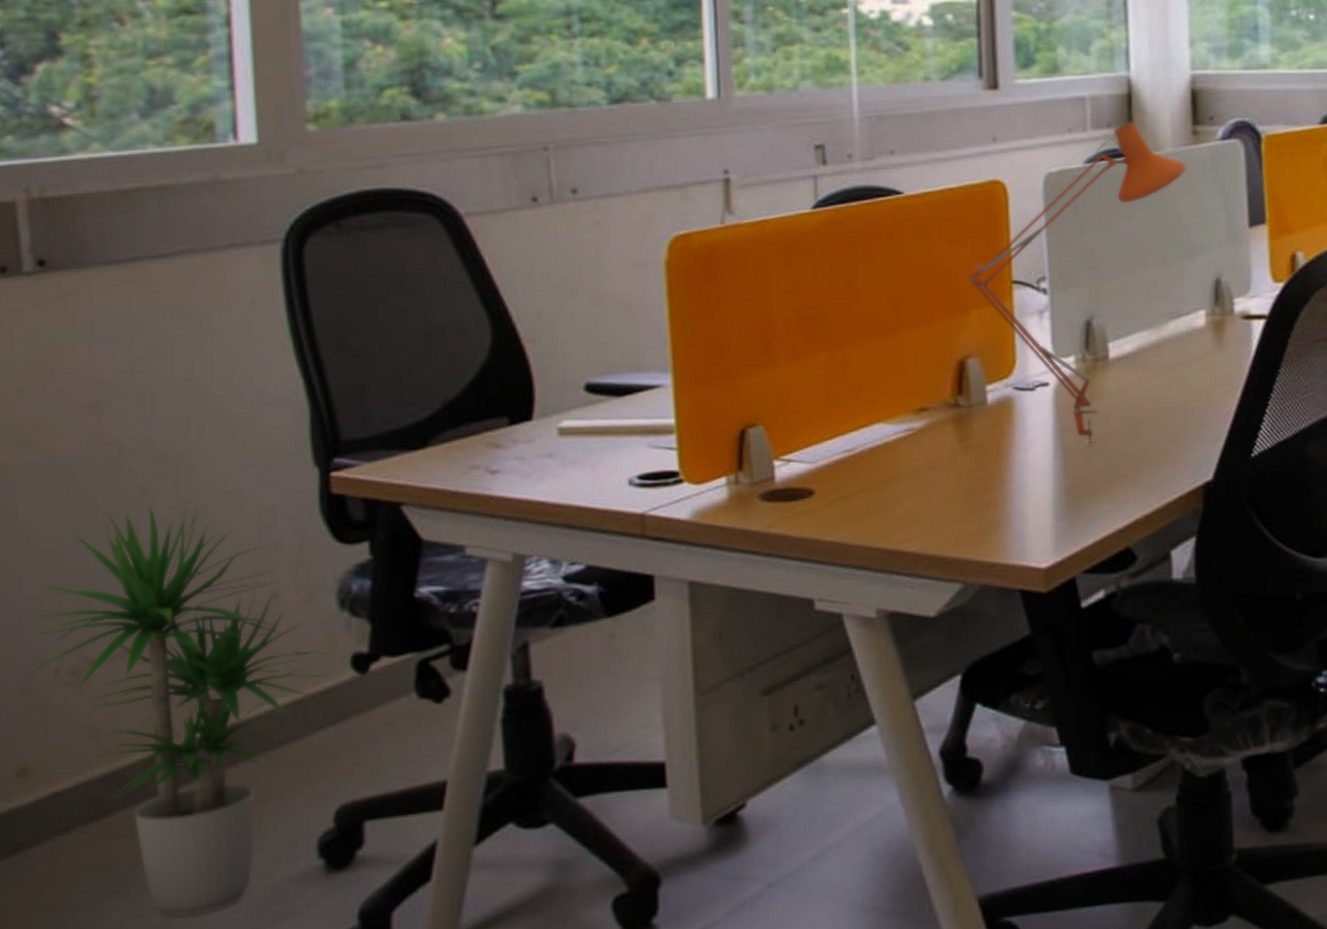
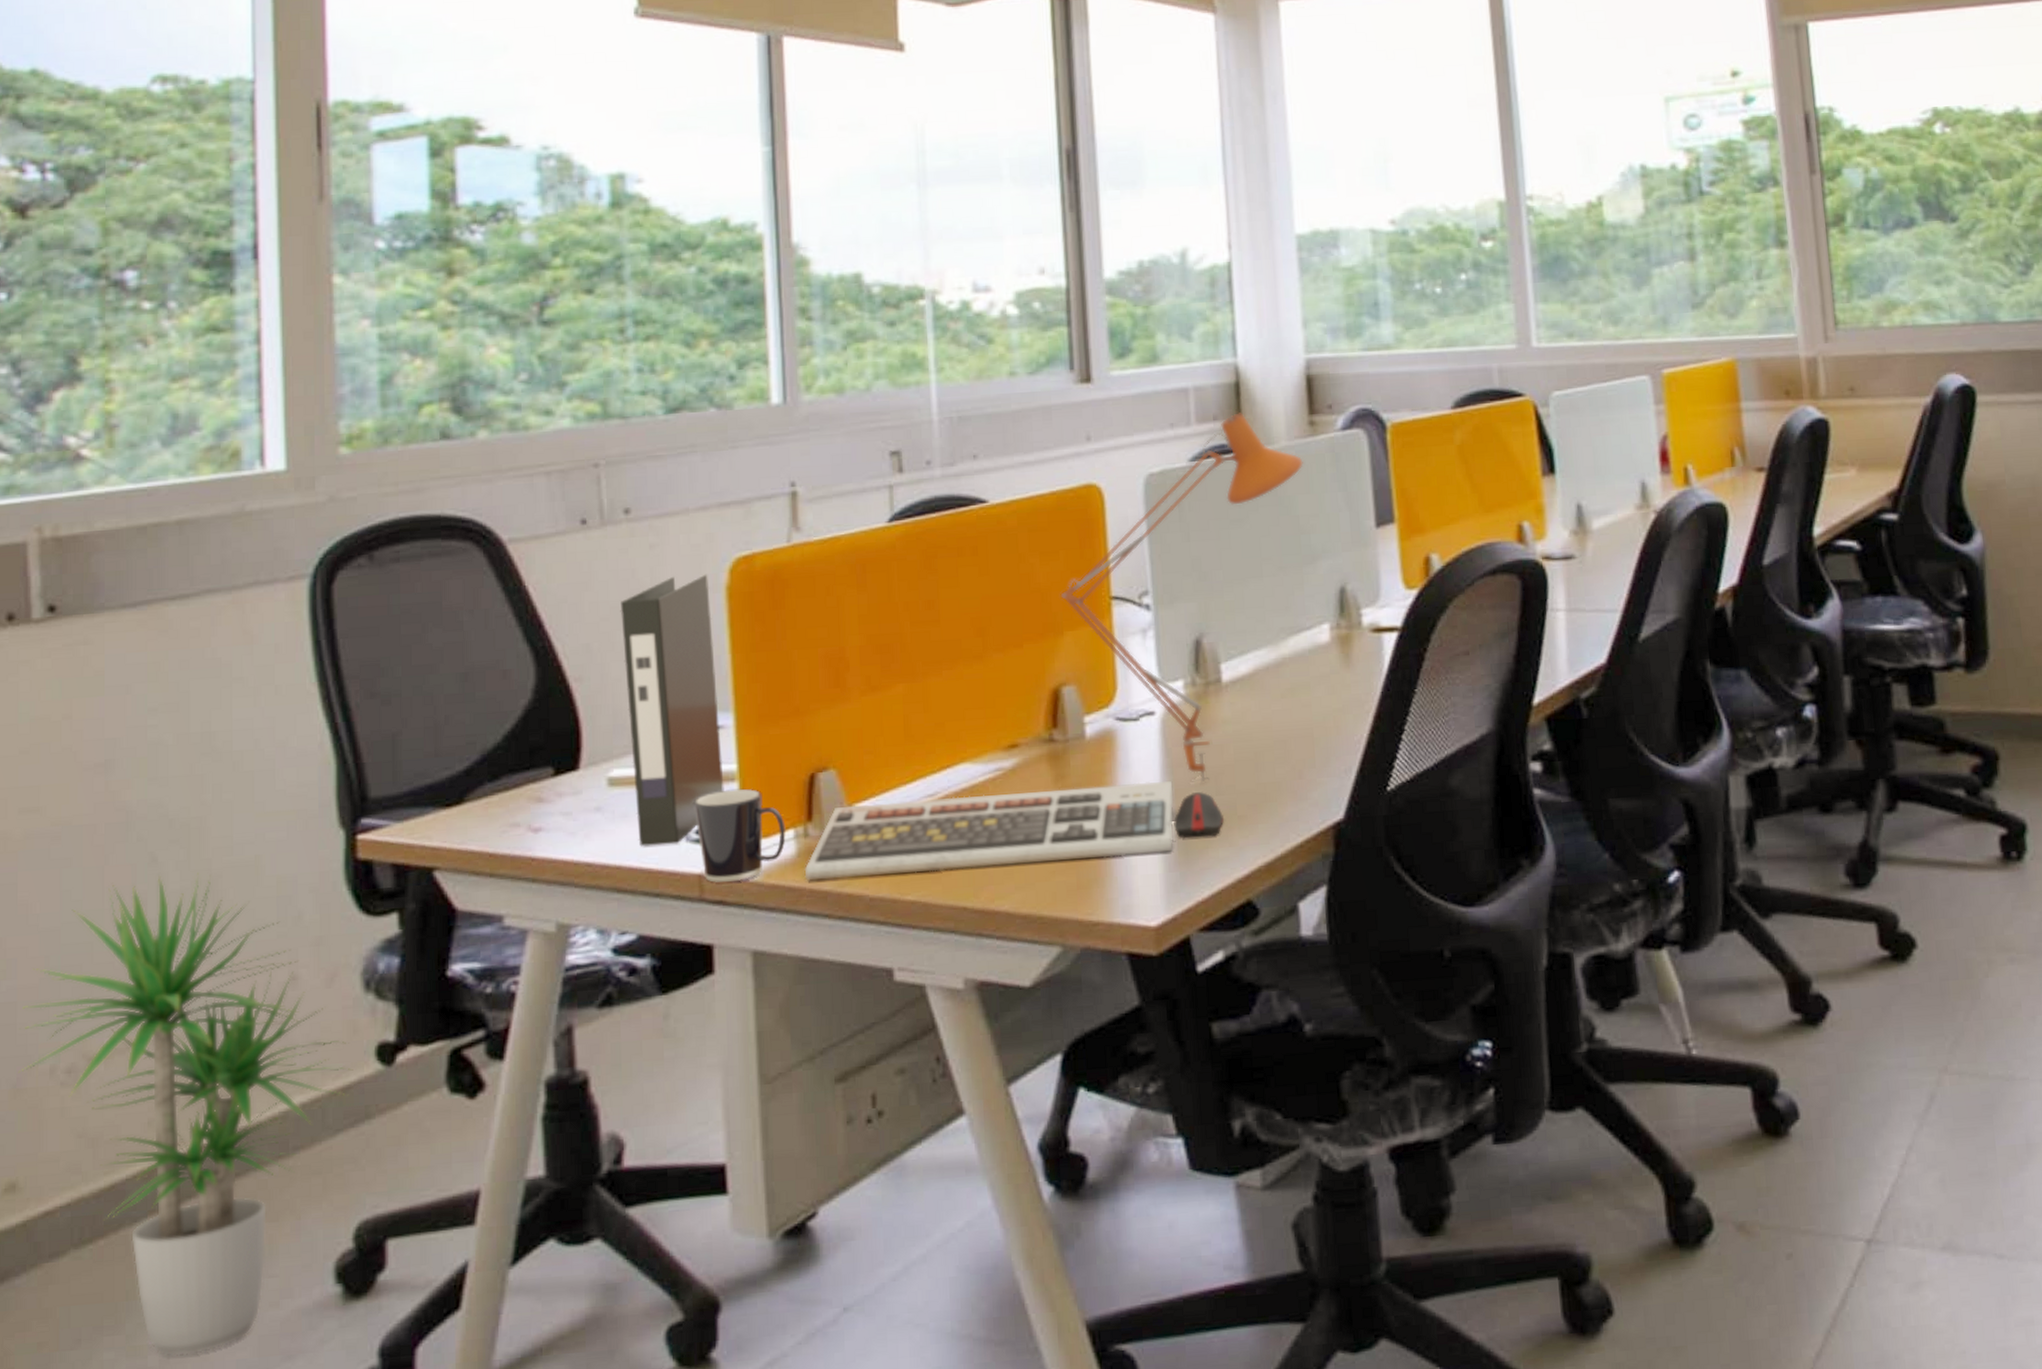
binder: none [568,249,664,489] -> present [620,574,724,847]
mug: none [636,440,719,522] -> present [693,788,786,883]
computer keyboard: none [735,443,1064,522] -> present [804,780,1174,881]
computer mouse: none [1063,454,1108,494] -> present [1173,792,1225,839]

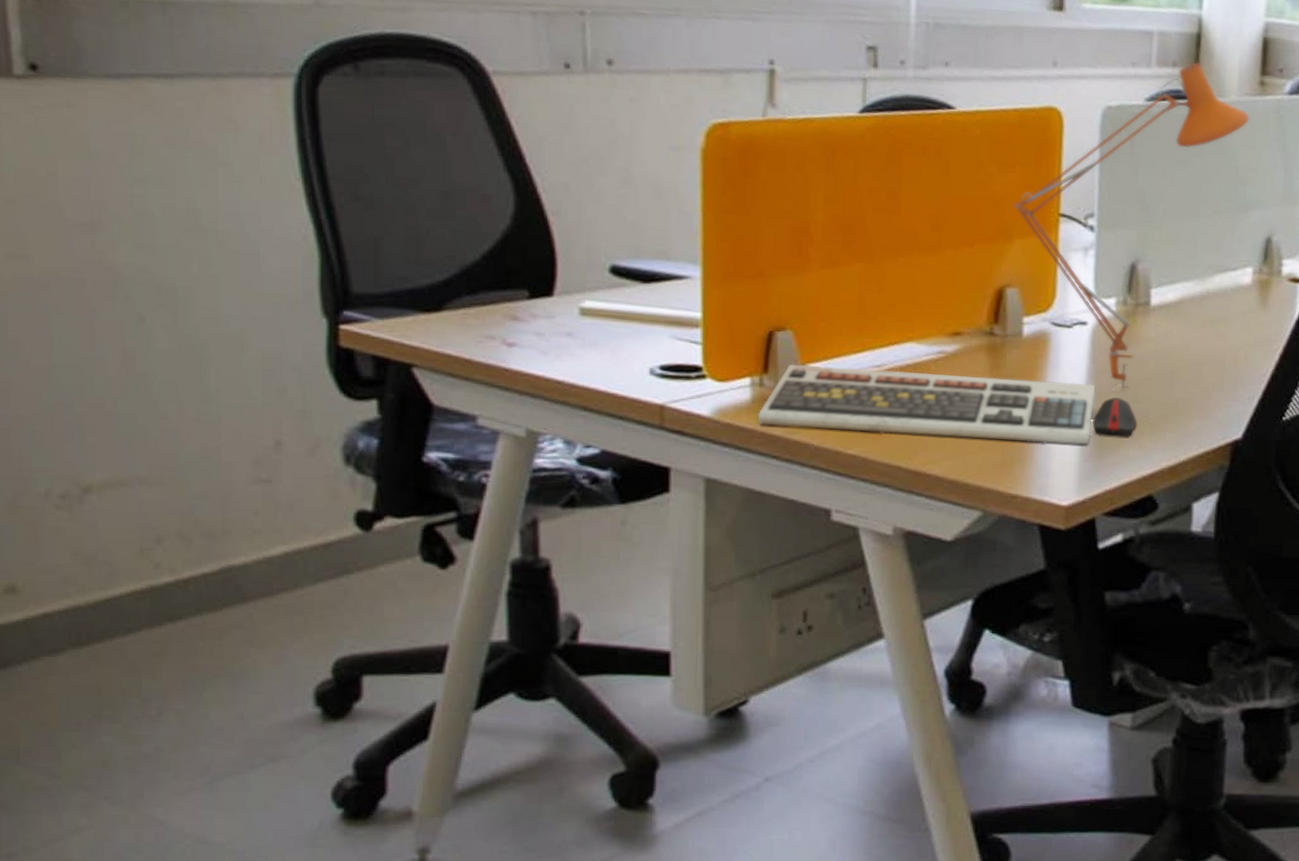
potted plant: present [18,872,353,1356] -> none [14,334,334,747]
binder: present [620,574,724,847] -> none [598,132,689,376]
mug: present [693,788,786,883] -> none [659,334,743,416]

